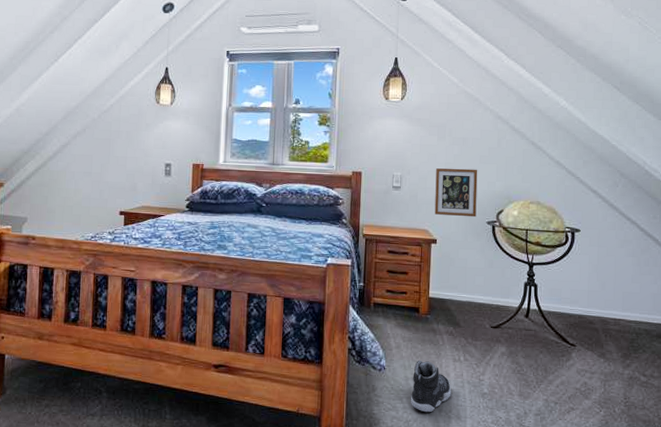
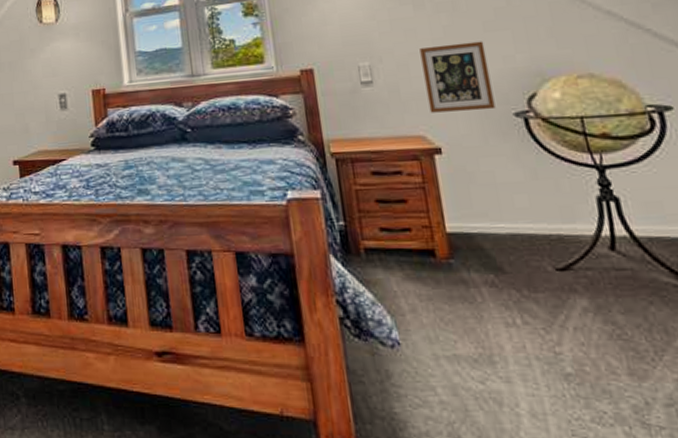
sneaker: present [411,360,452,413] -> none [444,327,514,409]

